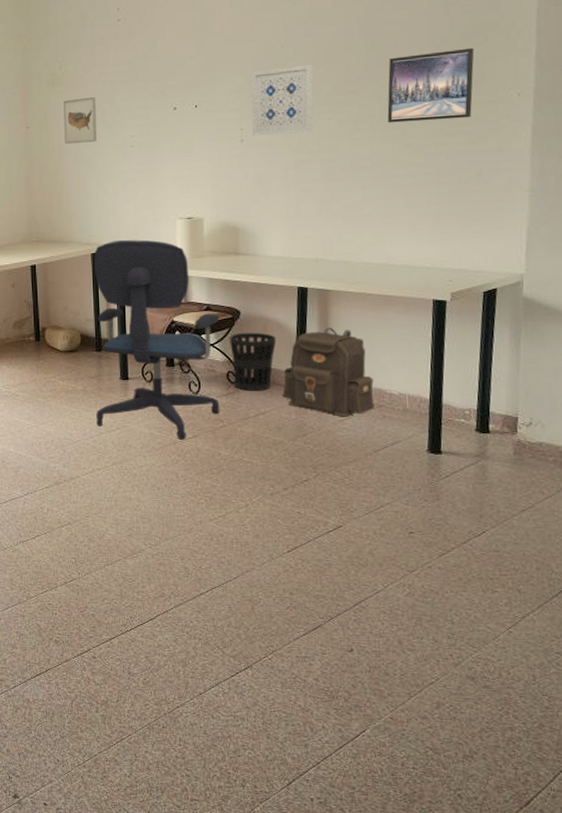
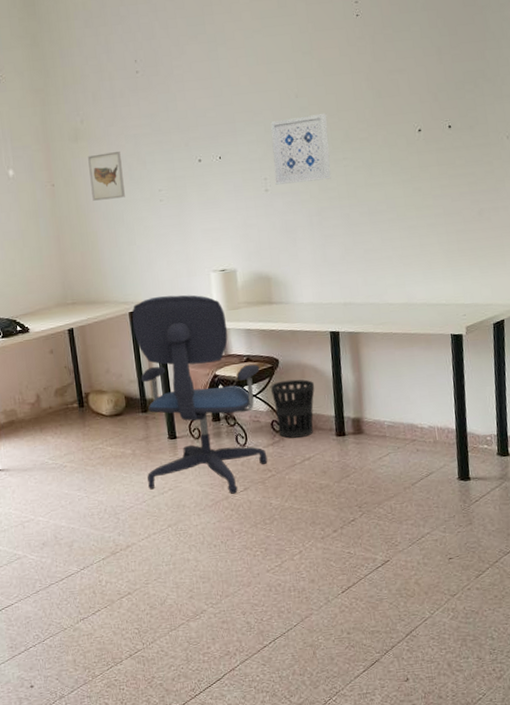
backpack: present [282,327,375,417] -> none [324,368,409,455]
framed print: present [387,47,475,123] -> none [394,94,470,168]

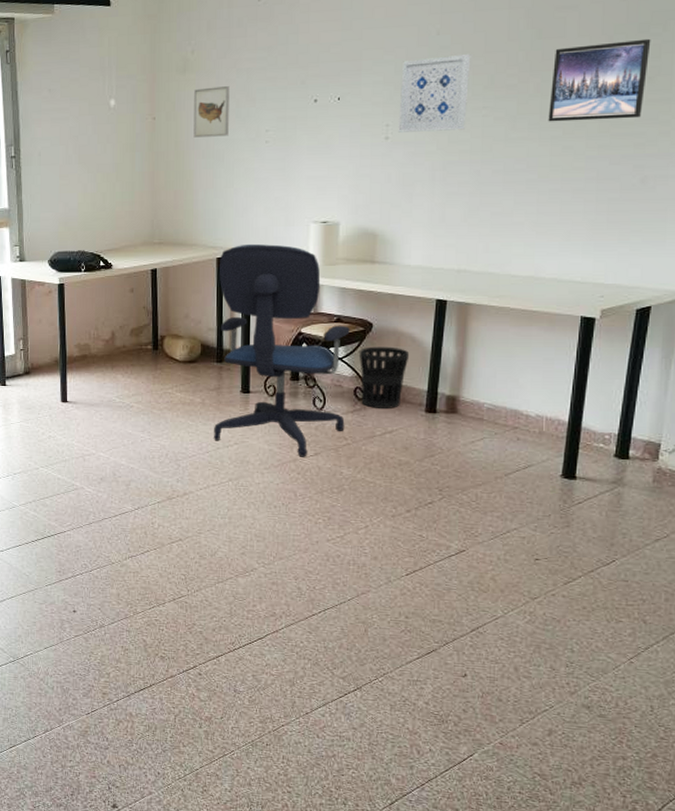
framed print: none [394,94,470,168] -> present [548,38,651,122]

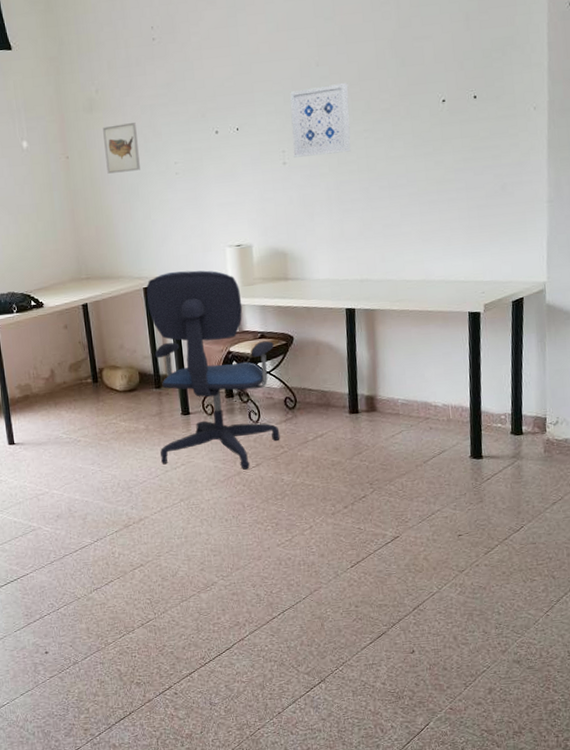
wastebasket: present [360,346,410,408] -> none [285,356,329,415]
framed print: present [548,38,651,122] -> none [418,62,495,141]

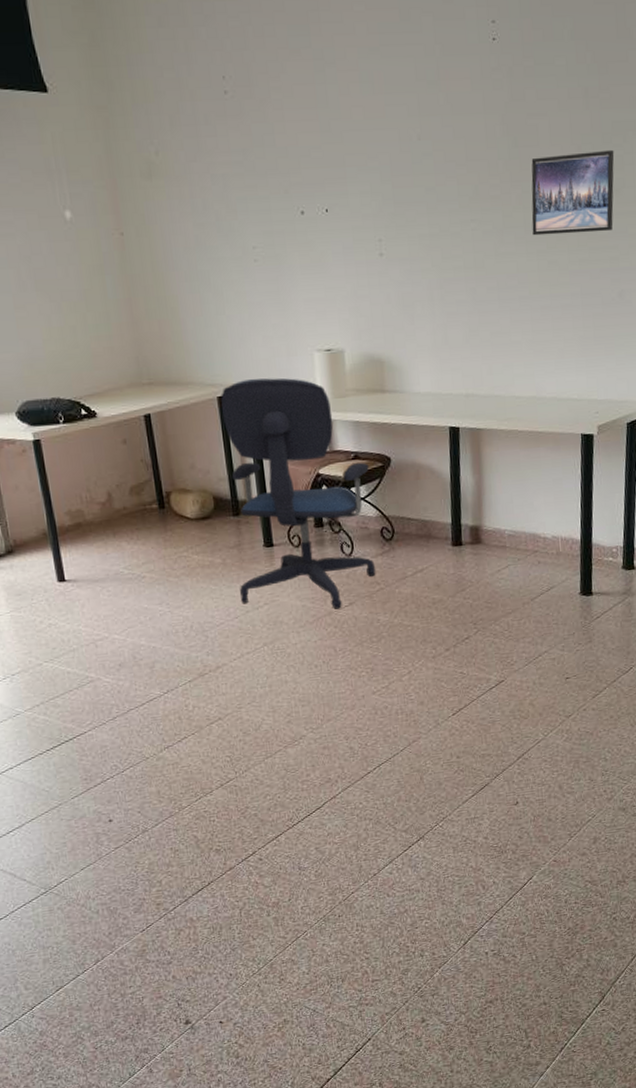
wall art: present [103,123,140,174] -> none [165,195,212,257]
wall art: present [290,82,351,158] -> none [387,161,456,248]
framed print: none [418,62,495,141] -> present [531,149,615,236]

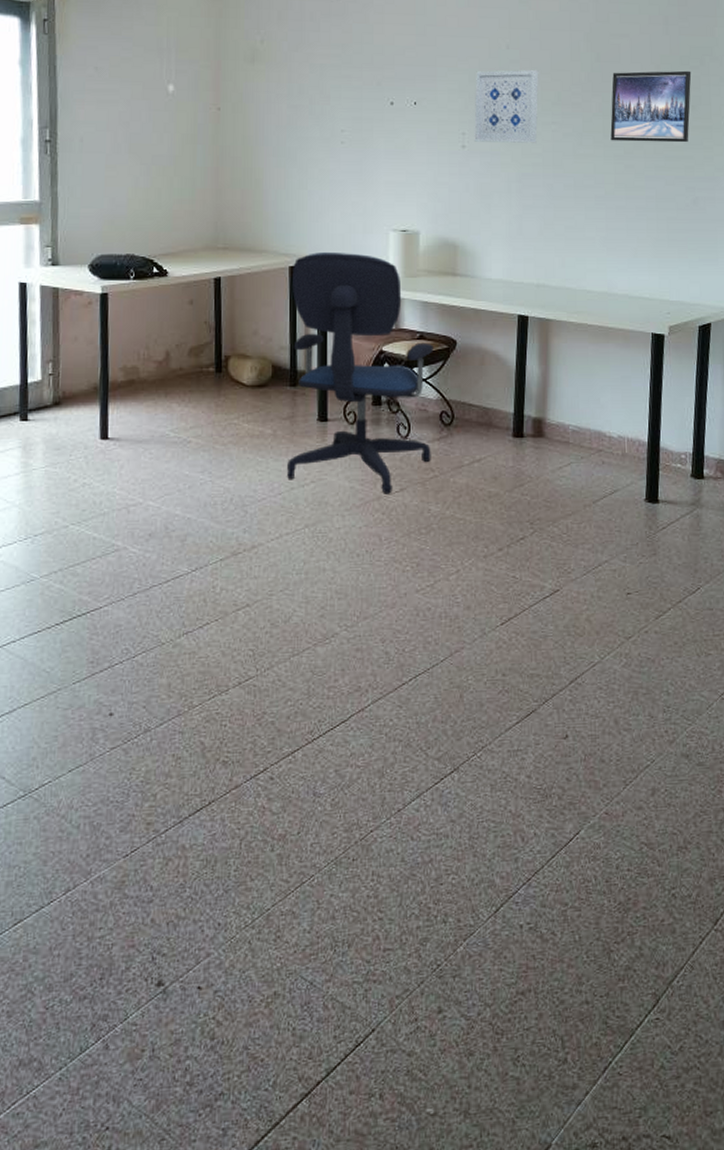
wall art: none [387,161,456,248] -> present [474,69,539,143]

